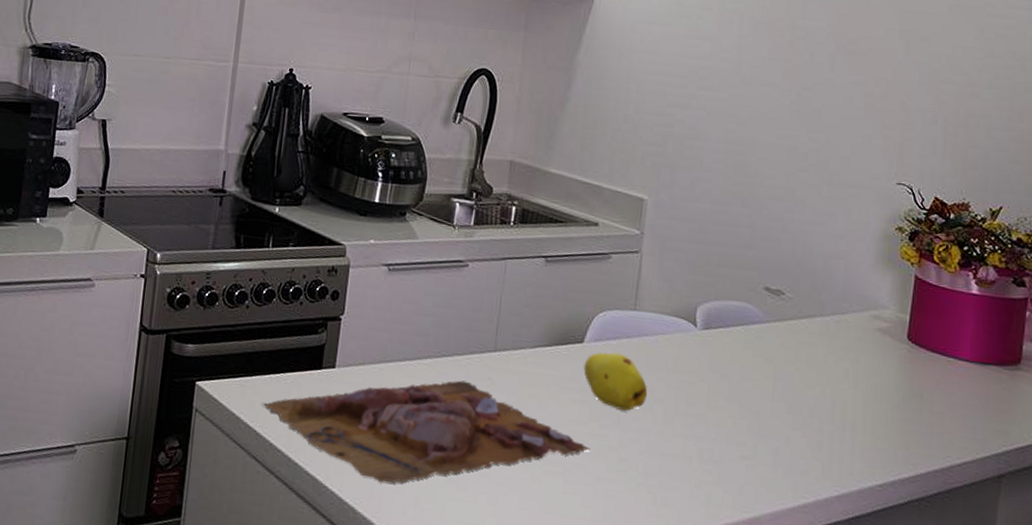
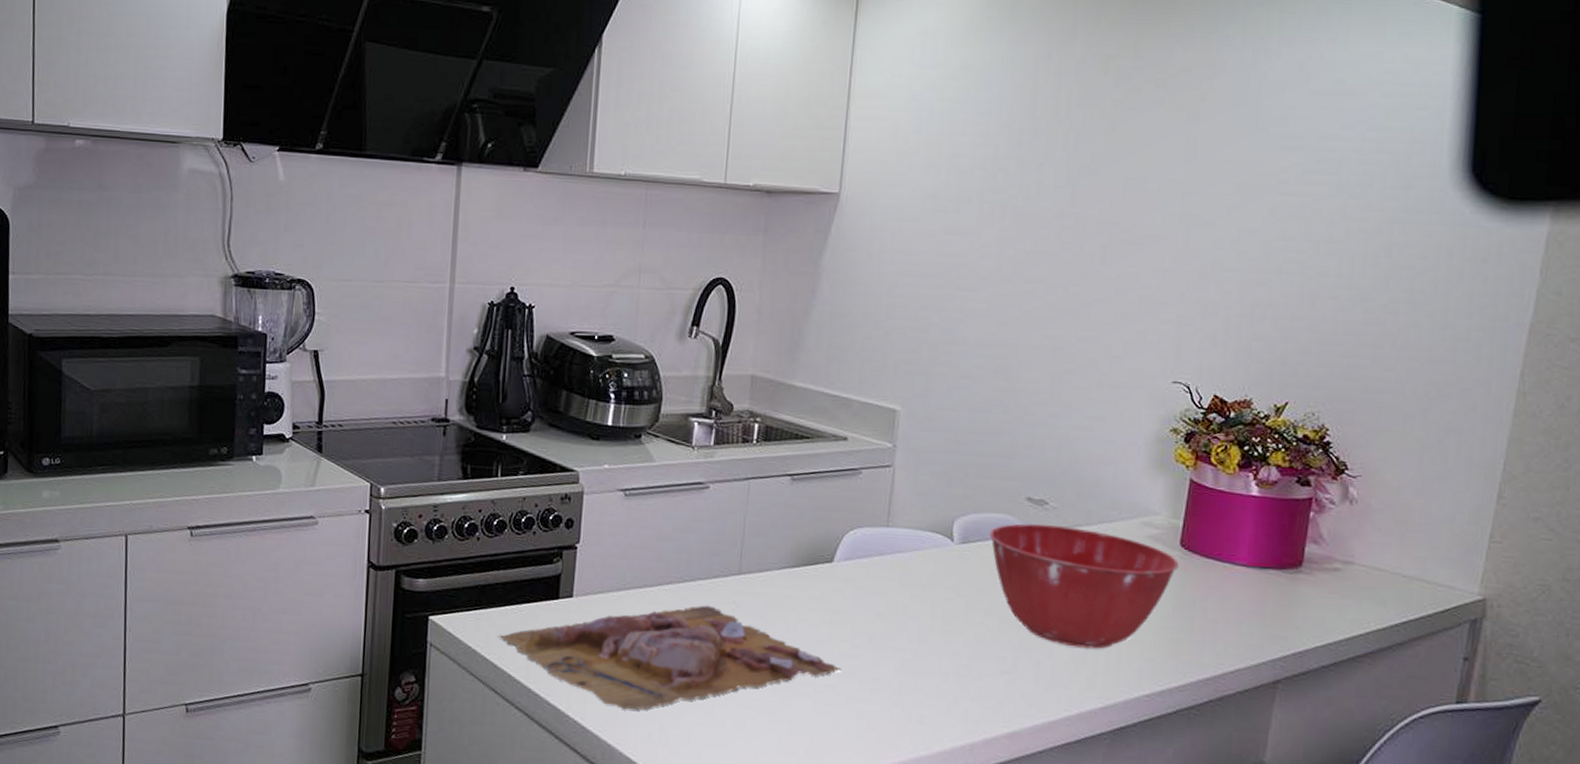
fruit: present [583,352,648,411] -> none [833,571,902,630]
mixing bowl: none [730,312,907,438] -> present [989,523,1179,649]

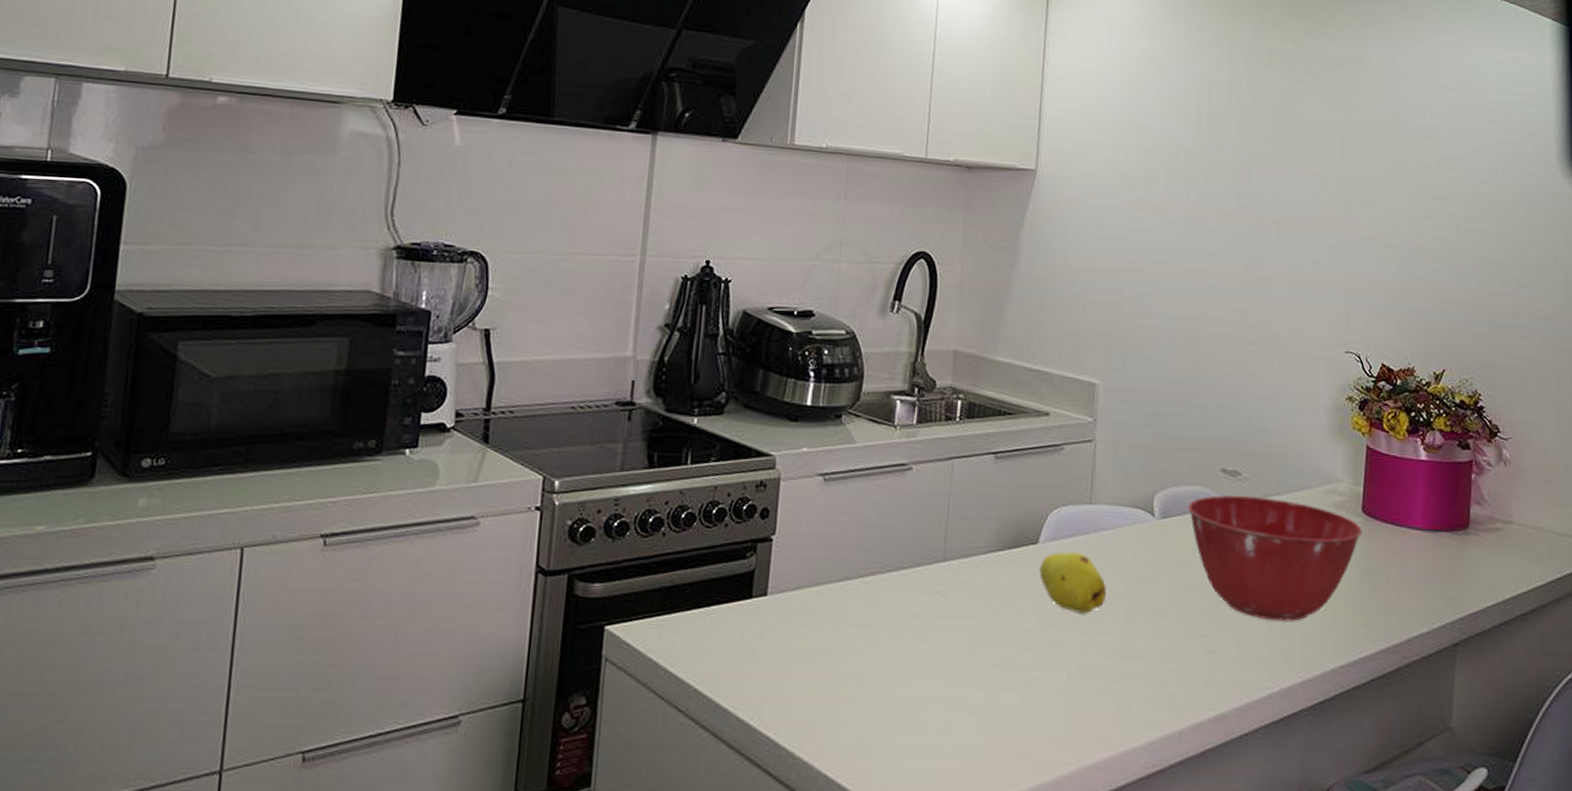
cutting board: present [498,605,842,710] -> none [684,597,1049,720]
fruit: none [833,571,902,630] -> present [1039,551,1107,613]

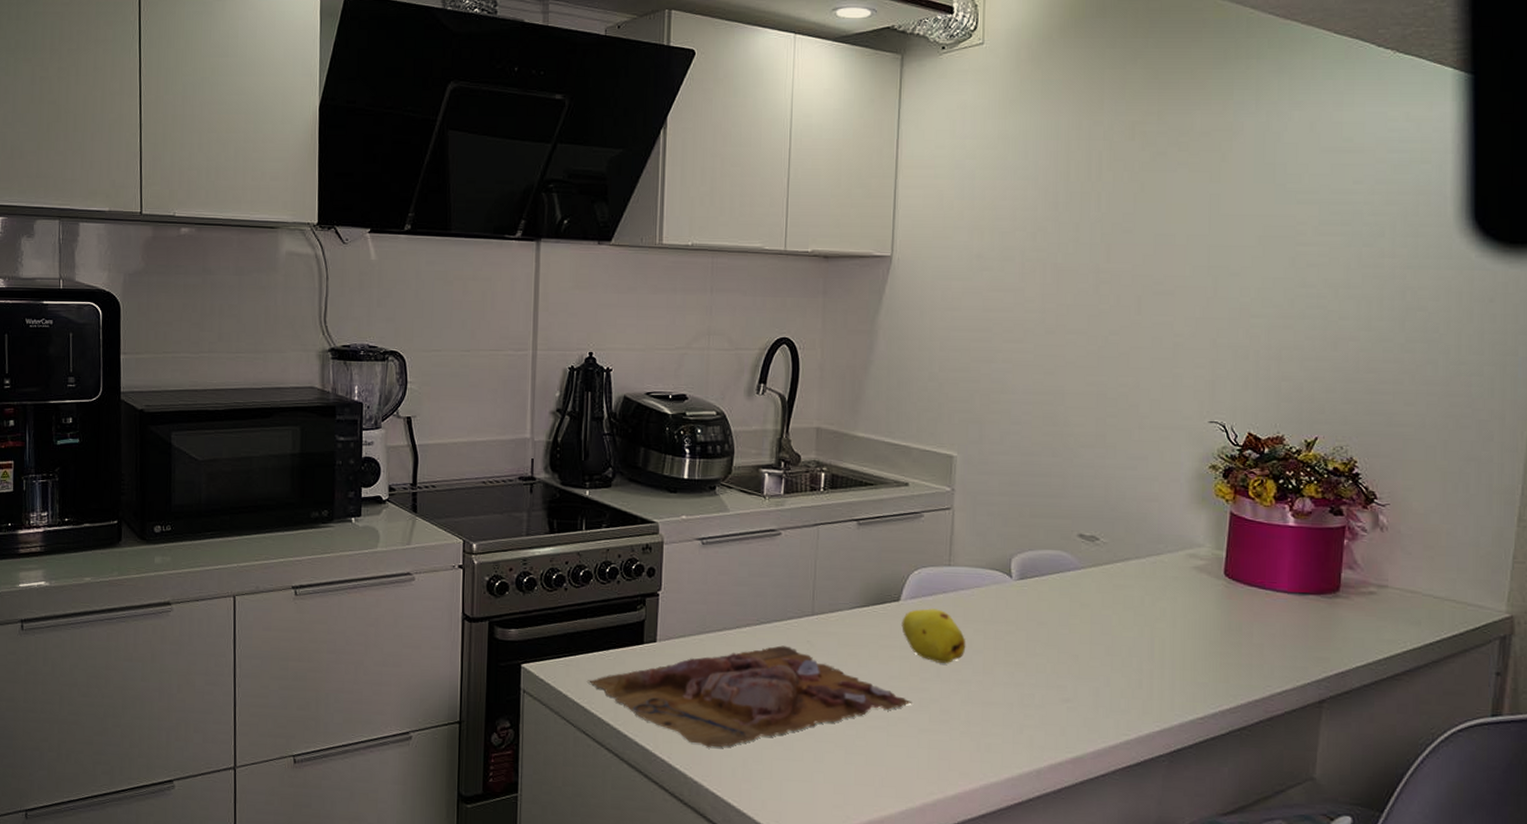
cutting board: none [684,597,1049,720] -> present [587,645,912,748]
mixing bowl: present [1188,495,1362,621] -> none [1045,559,1224,676]

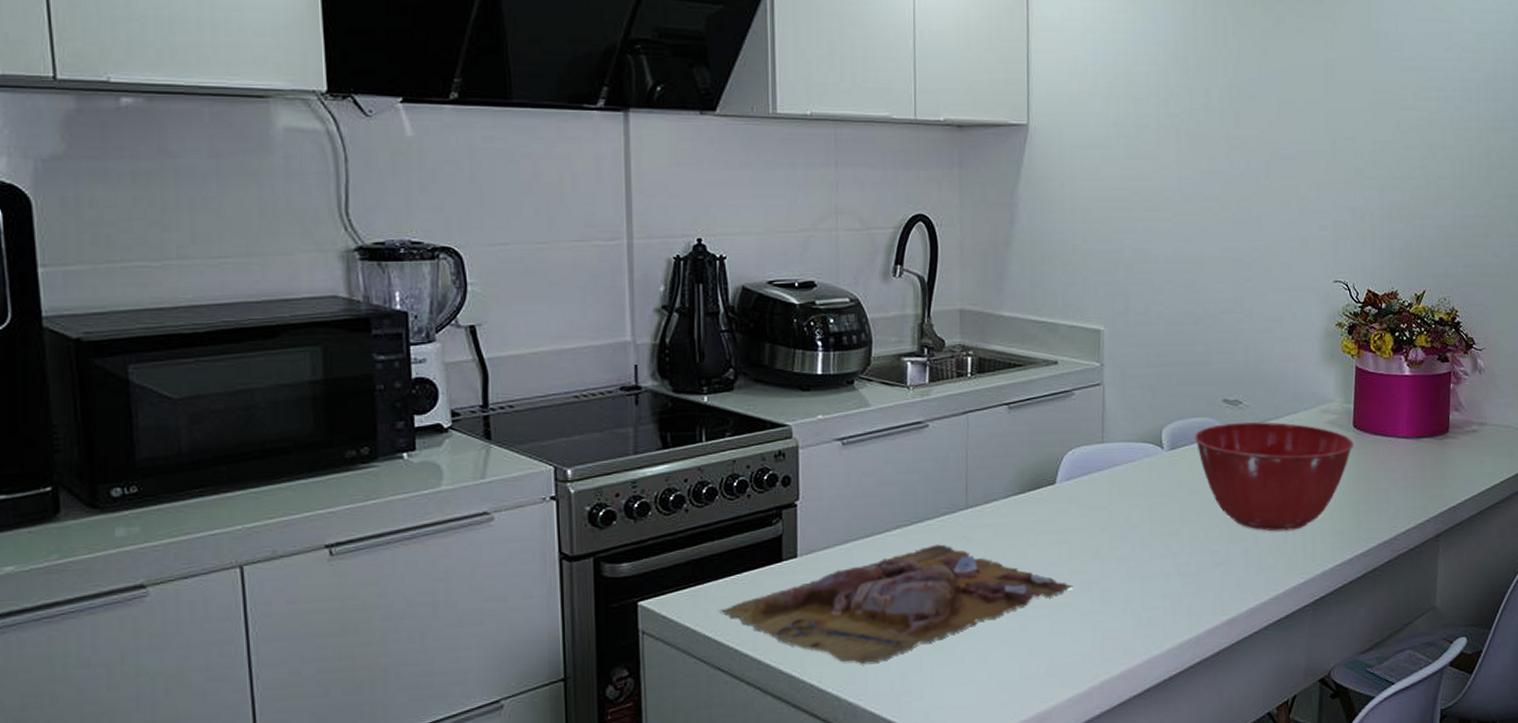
fruit: present [901,608,966,663] -> none [1058,488,1123,543]
mixing bowl: none [1045,559,1224,676] -> present [1194,422,1354,531]

